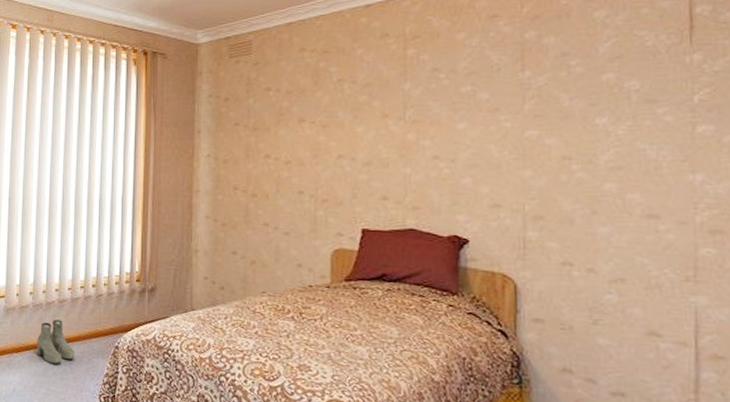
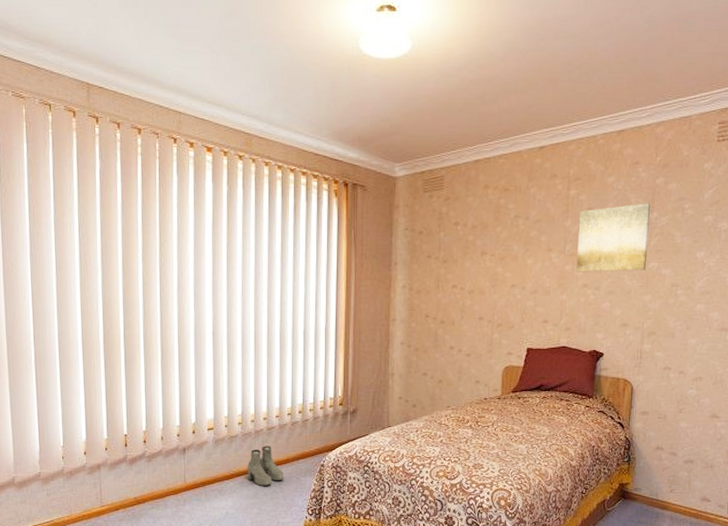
wall art: none [421,61,522,142] -> present [576,203,651,272]

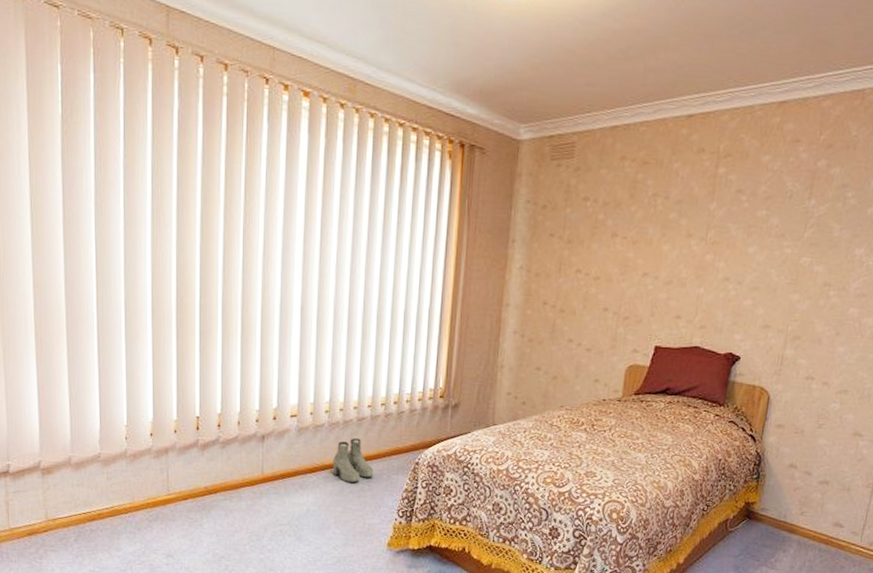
wall art: present [576,203,651,272] -> none [718,188,809,266]

